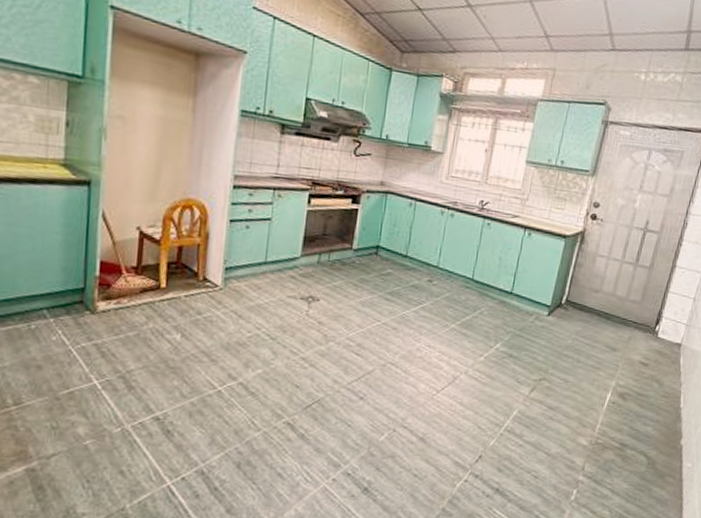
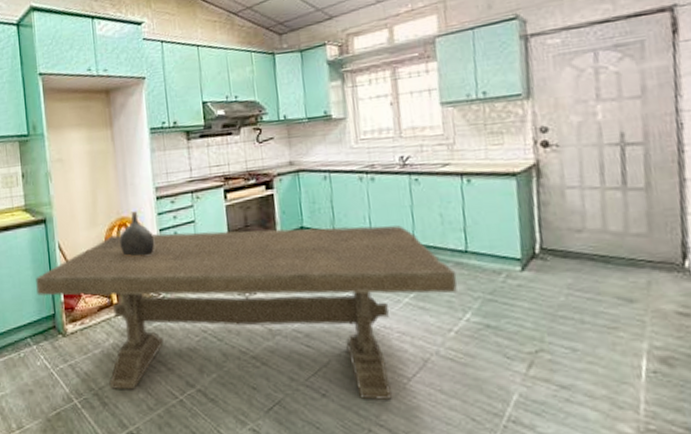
dining table: none [64,215,499,407] -> present [36,225,457,400]
water jug: none [180,195,223,245] -> present [119,211,155,257]

